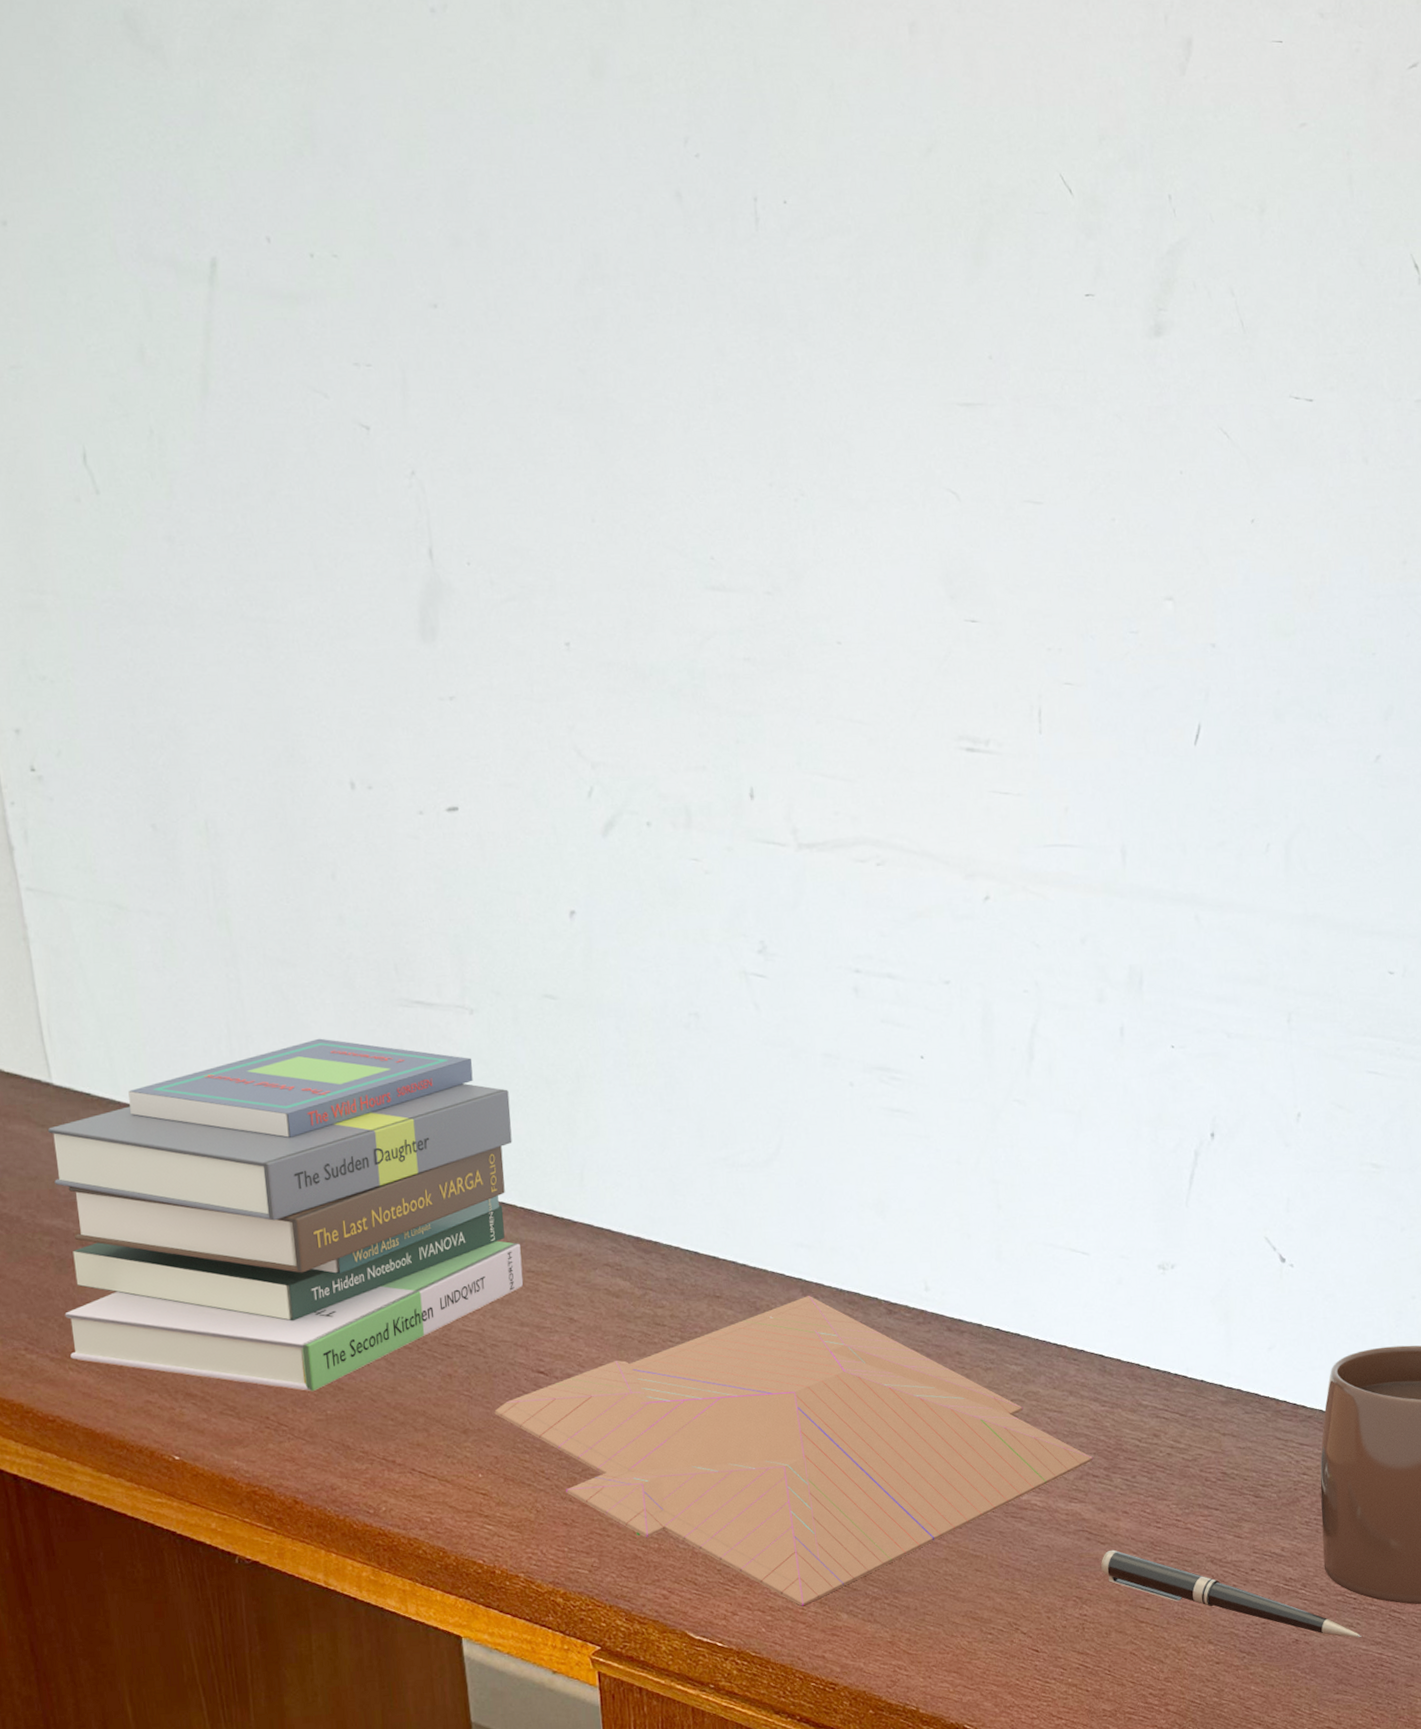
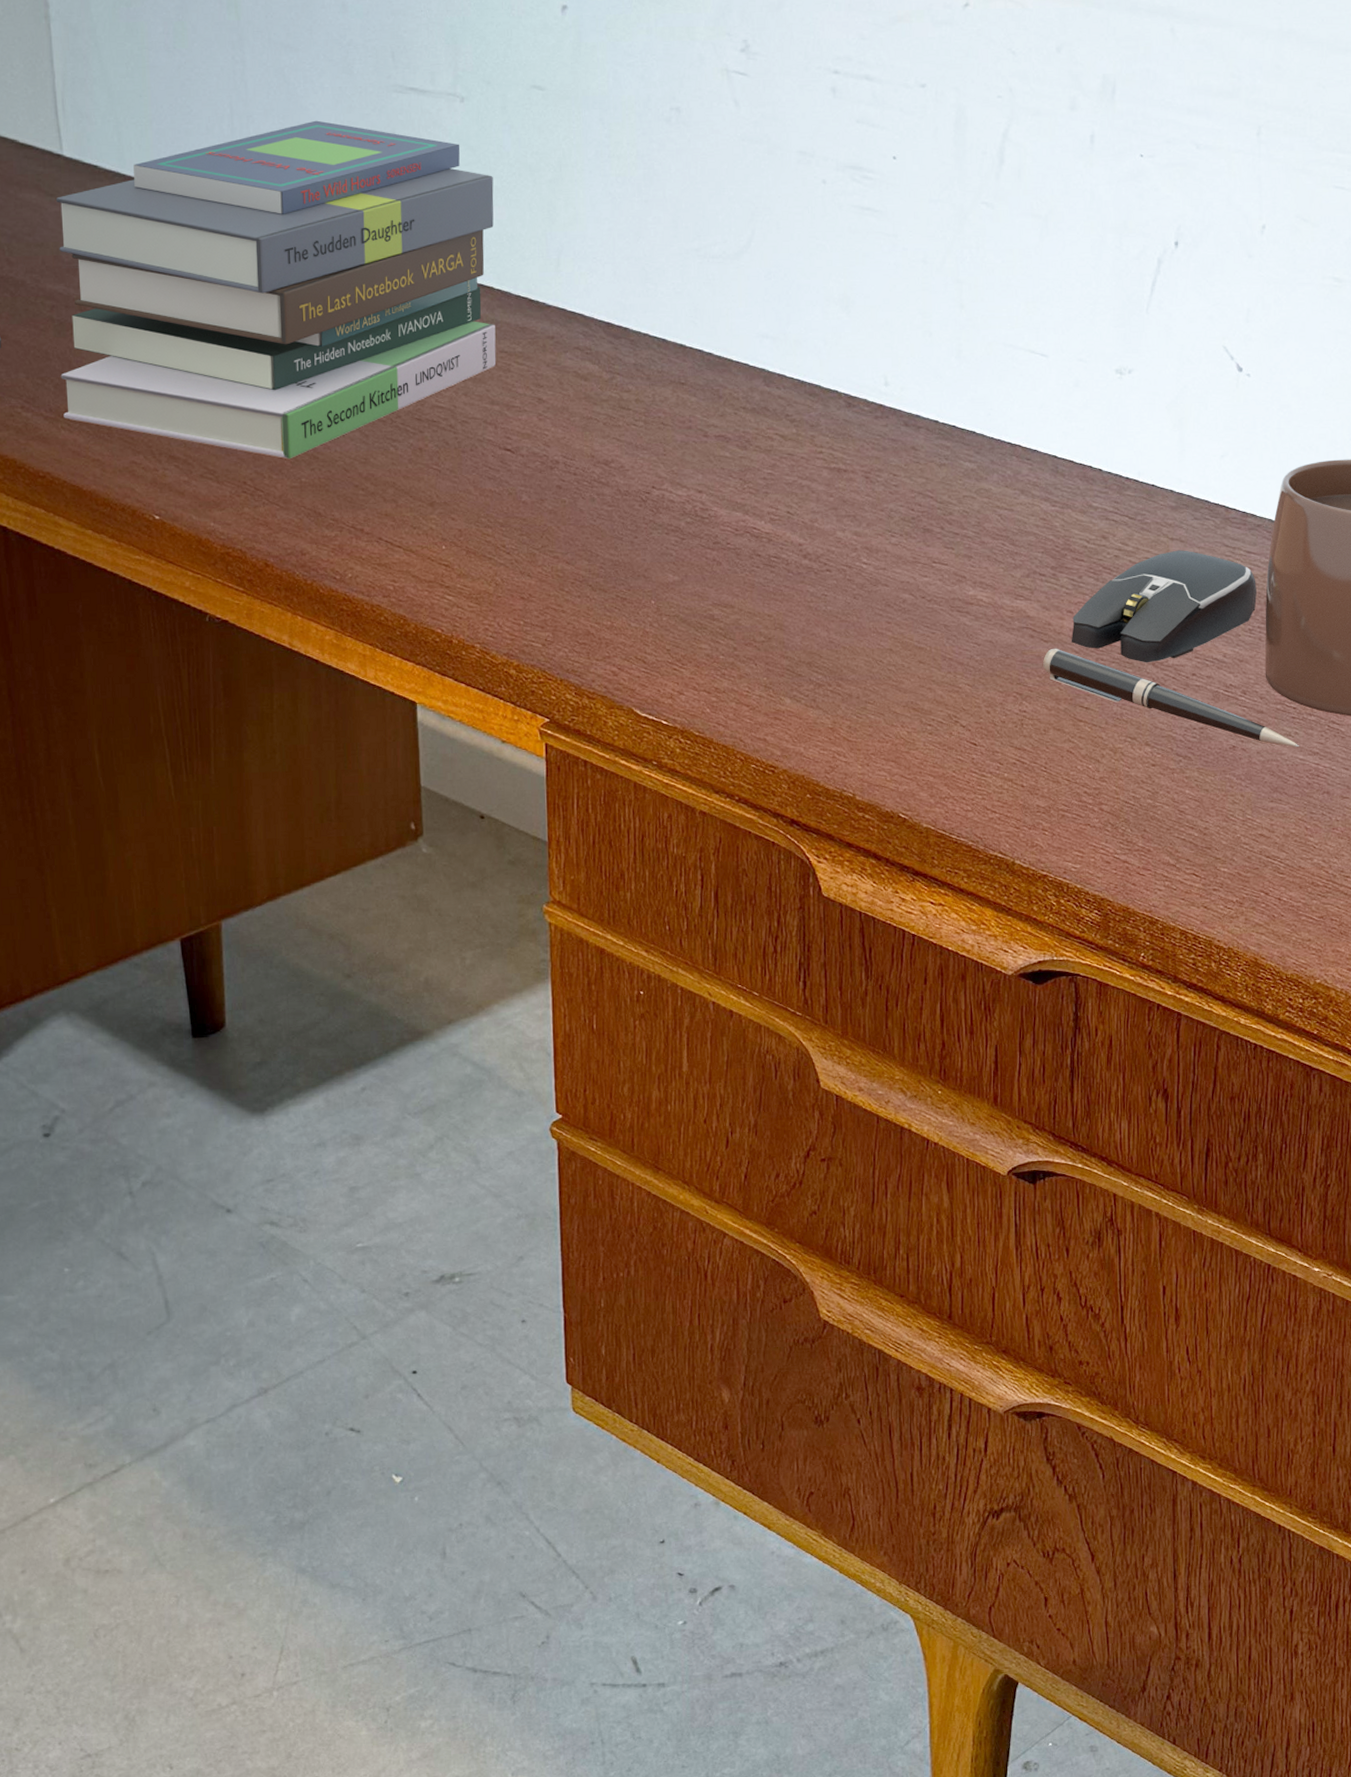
papers: present [494,1296,1094,1608] -> none [461,386,1042,690]
computer mouse: none [1128,1445,1312,1561] -> present [1071,550,1257,663]

